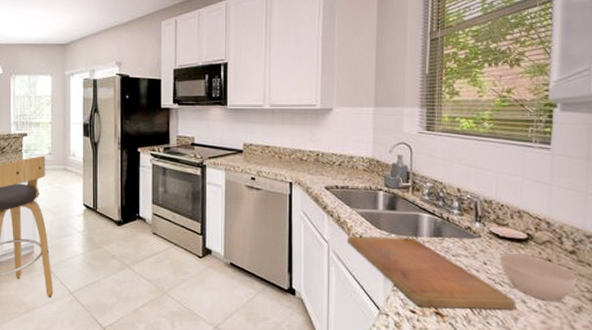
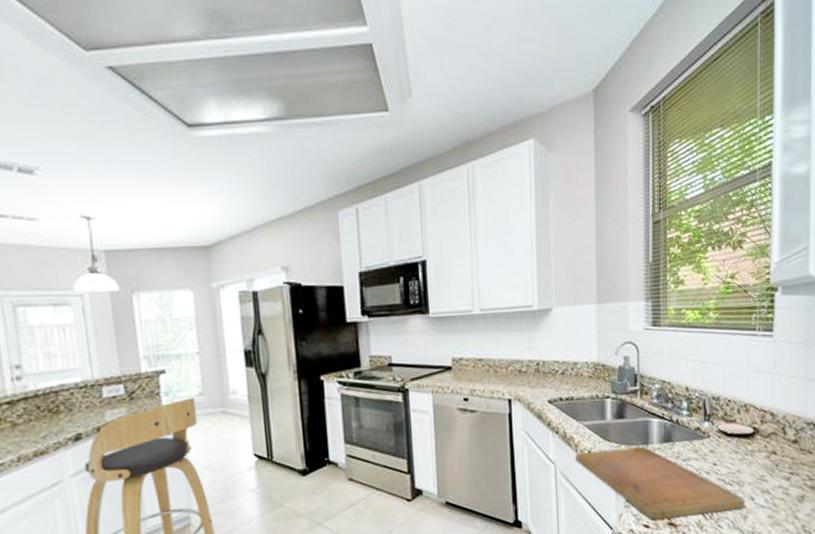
bowl: present [499,254,577,302] -> none [728,449,799,495]

